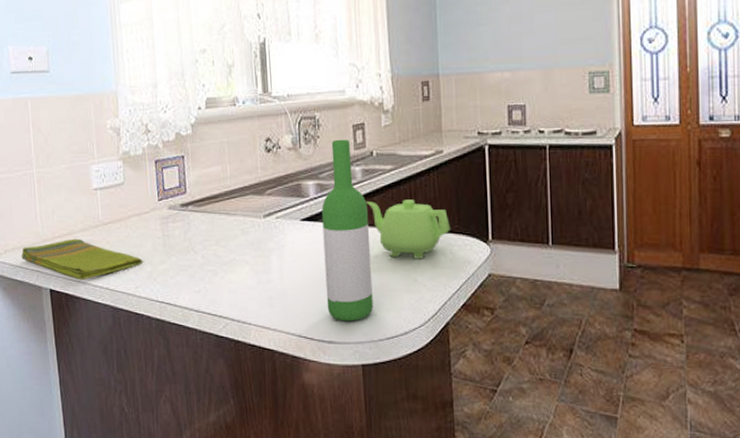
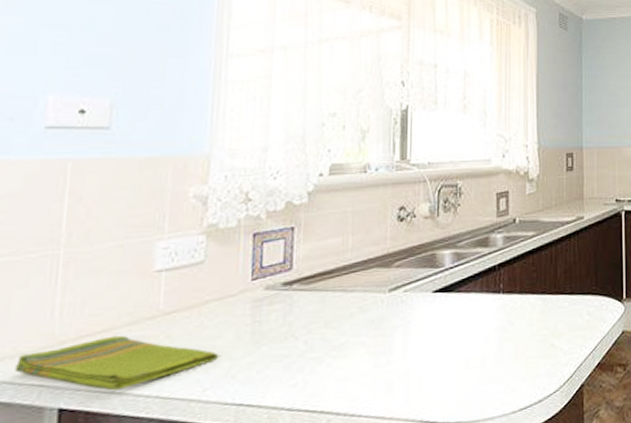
wine bottle: present [322,139,373,322] -> none [456,207,508,398]
teapot: present [366,199,451,259] -> none [505,264,589,324]

